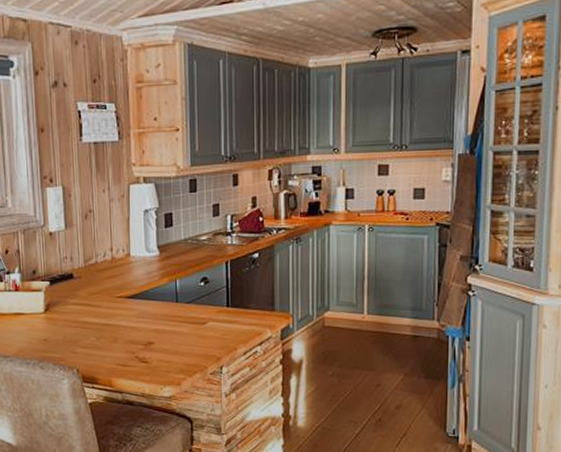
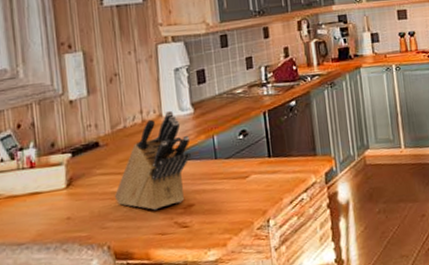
knife block: none [84,250,154,343] -> present [114,110,191,211]

